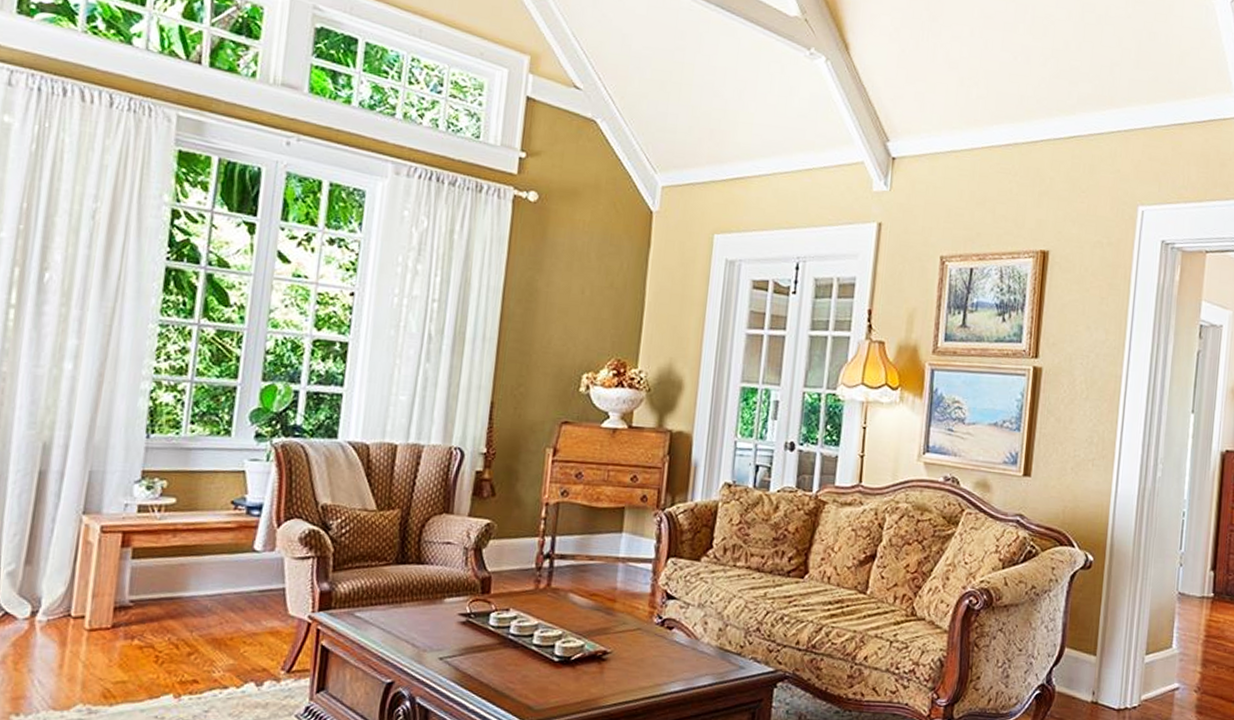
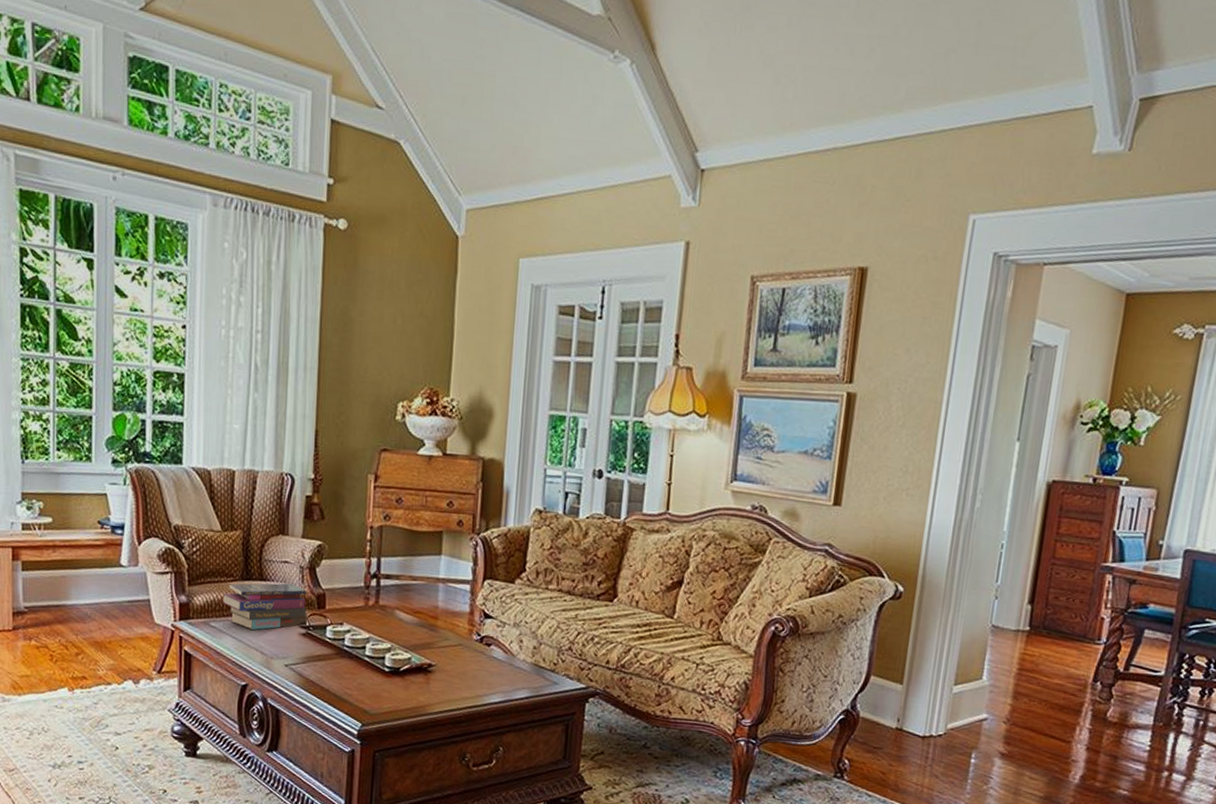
books: none [372,566,471,620] -> present [223,583,307,631]

